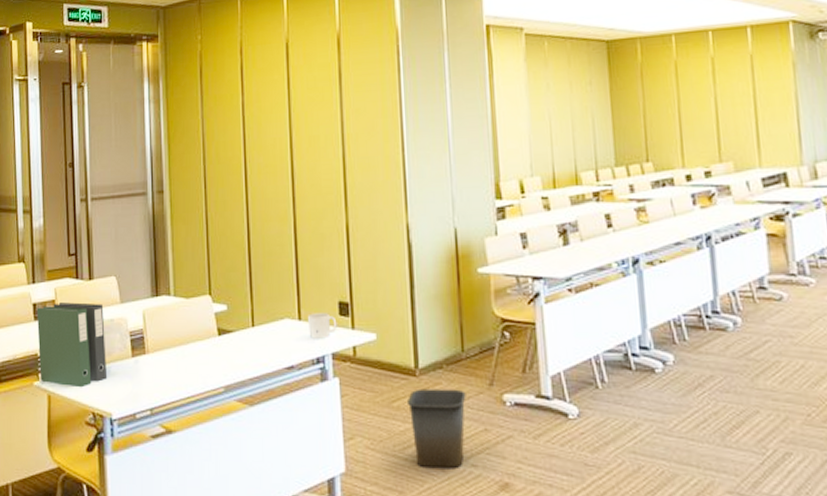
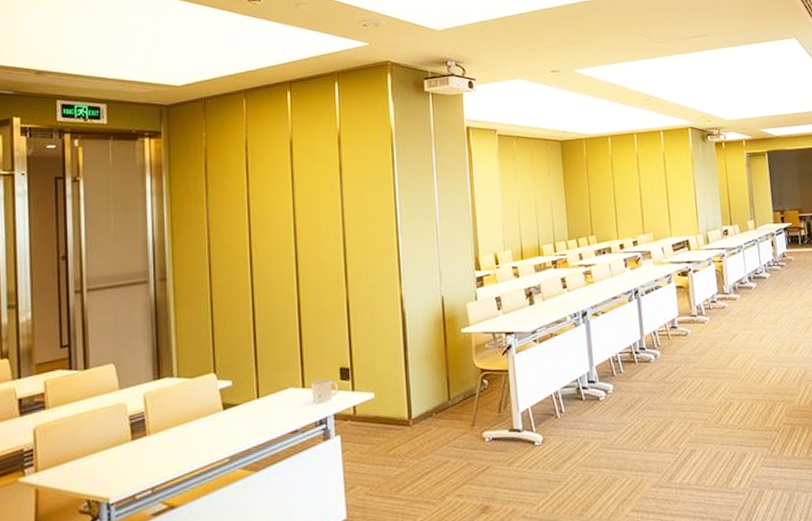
binder: present [36,302,108,388] -> none [22,391,105,478]
waste bin: present [406,388,466,469] -> none [401,432,453,504]

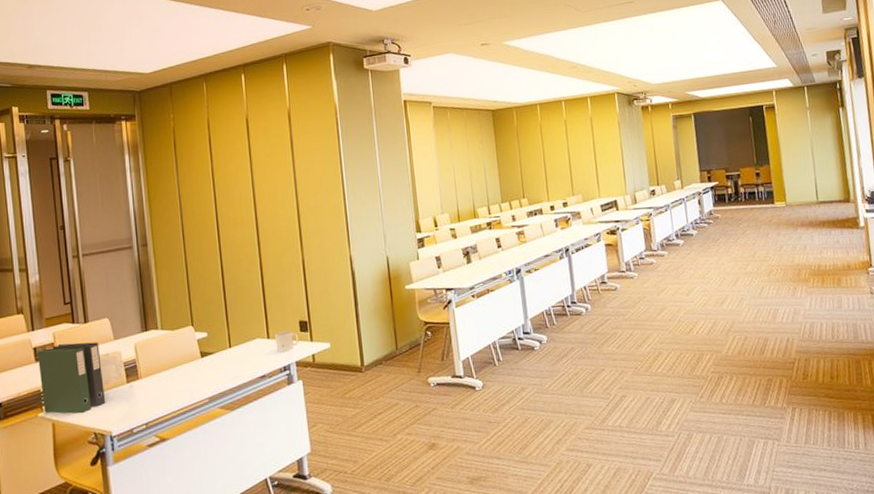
binder: none [22,391,105,478] -> present [37,342,106,414]

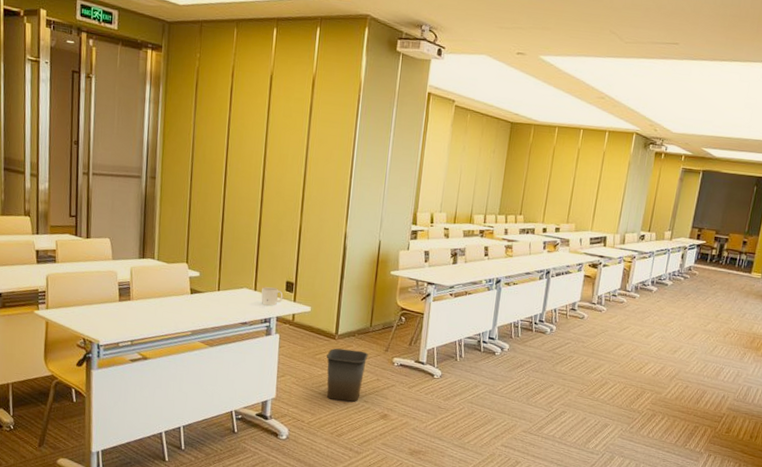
binder: present [37,342,106,414] -> none [39,252,98,320]
waste bin: none [356,378,402,441] -> present [326,348,368,403]

